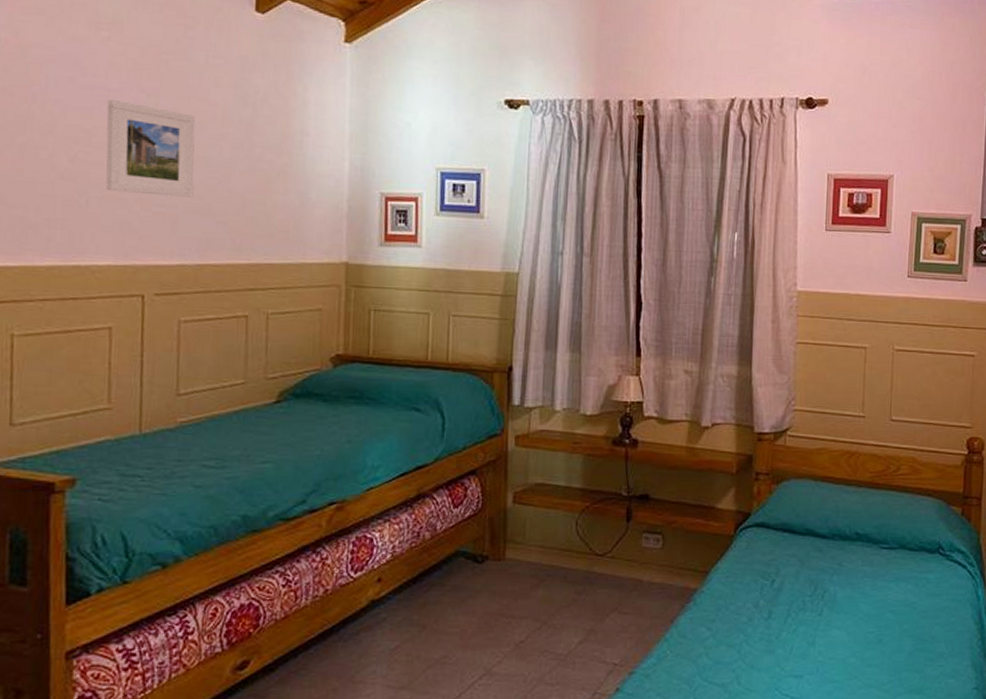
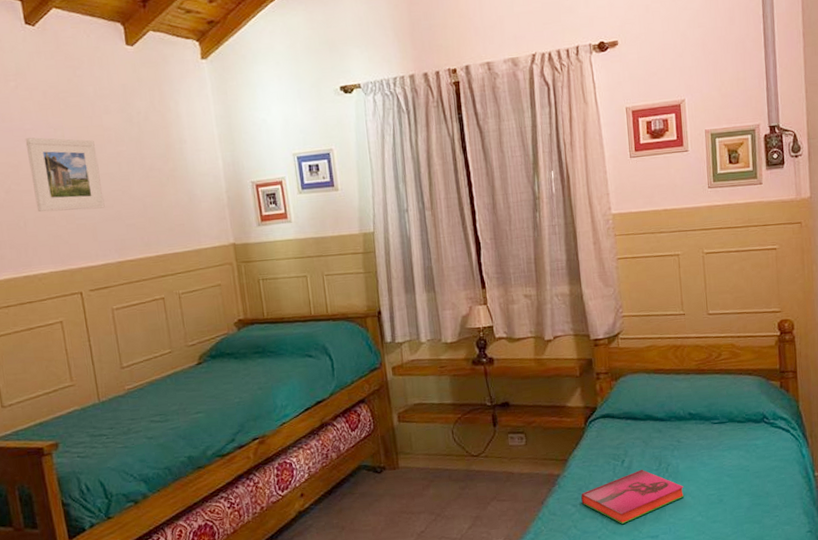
hardback book: none [718,593,839,658] -> present [581,469,684,525]

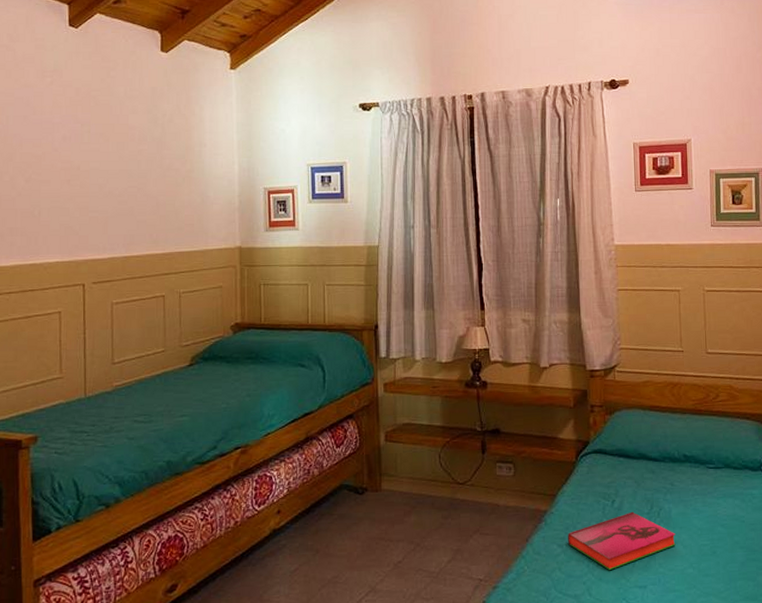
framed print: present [25,137,105,212] -> none [52,131,119,203]

